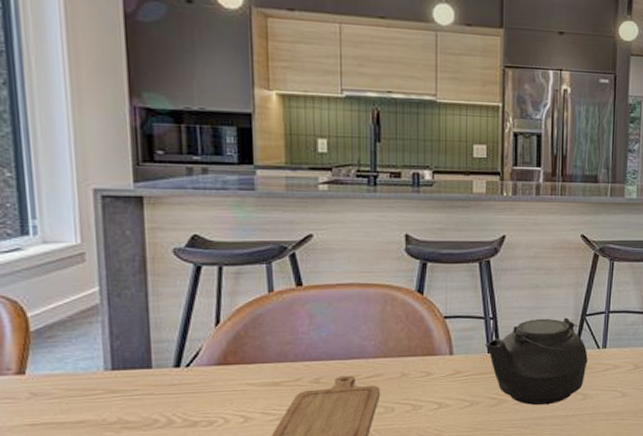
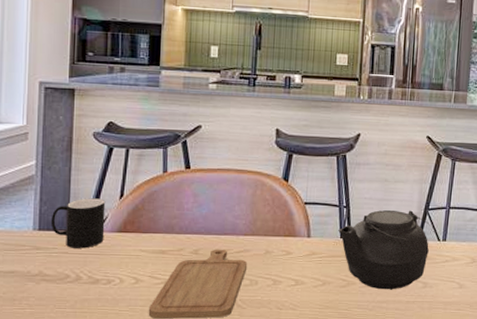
cup: none [126,327,200,388] -> present [50,198,106,248]

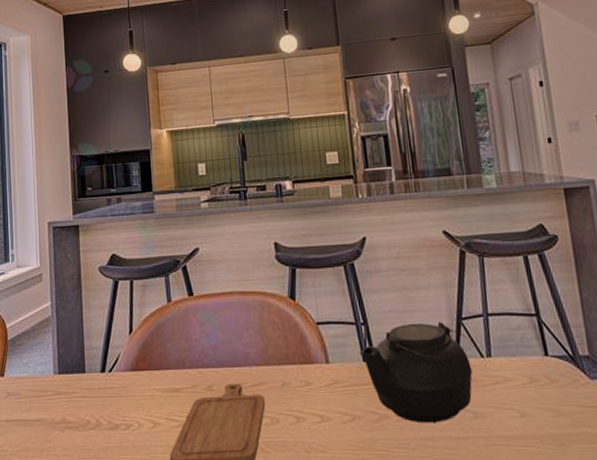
cup: present [50,198,106,248] -> none [68,335,119,391]

